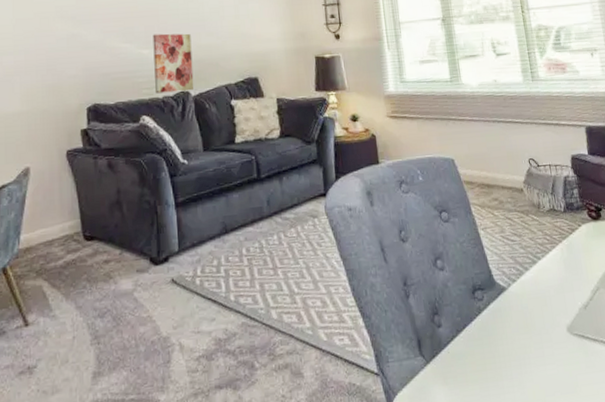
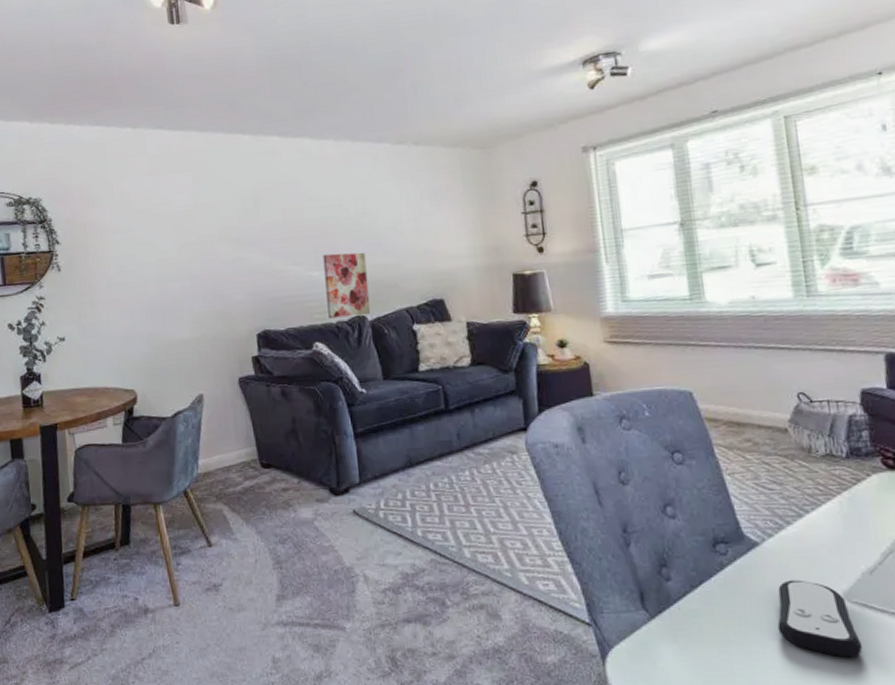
remote control: none [521,318,583,384] -> present [777,579,863,658]

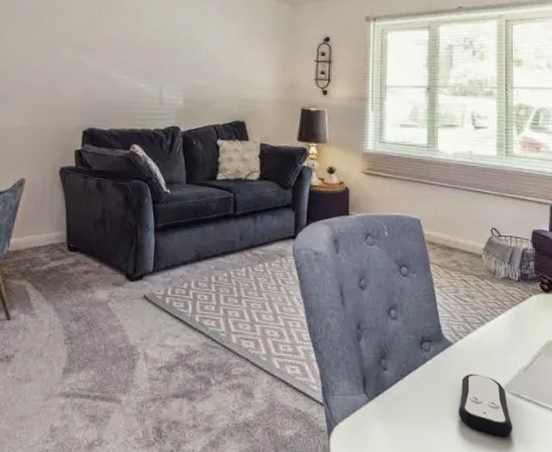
wall art: present [322,252,371,319] -> none [148,70,187,127]

